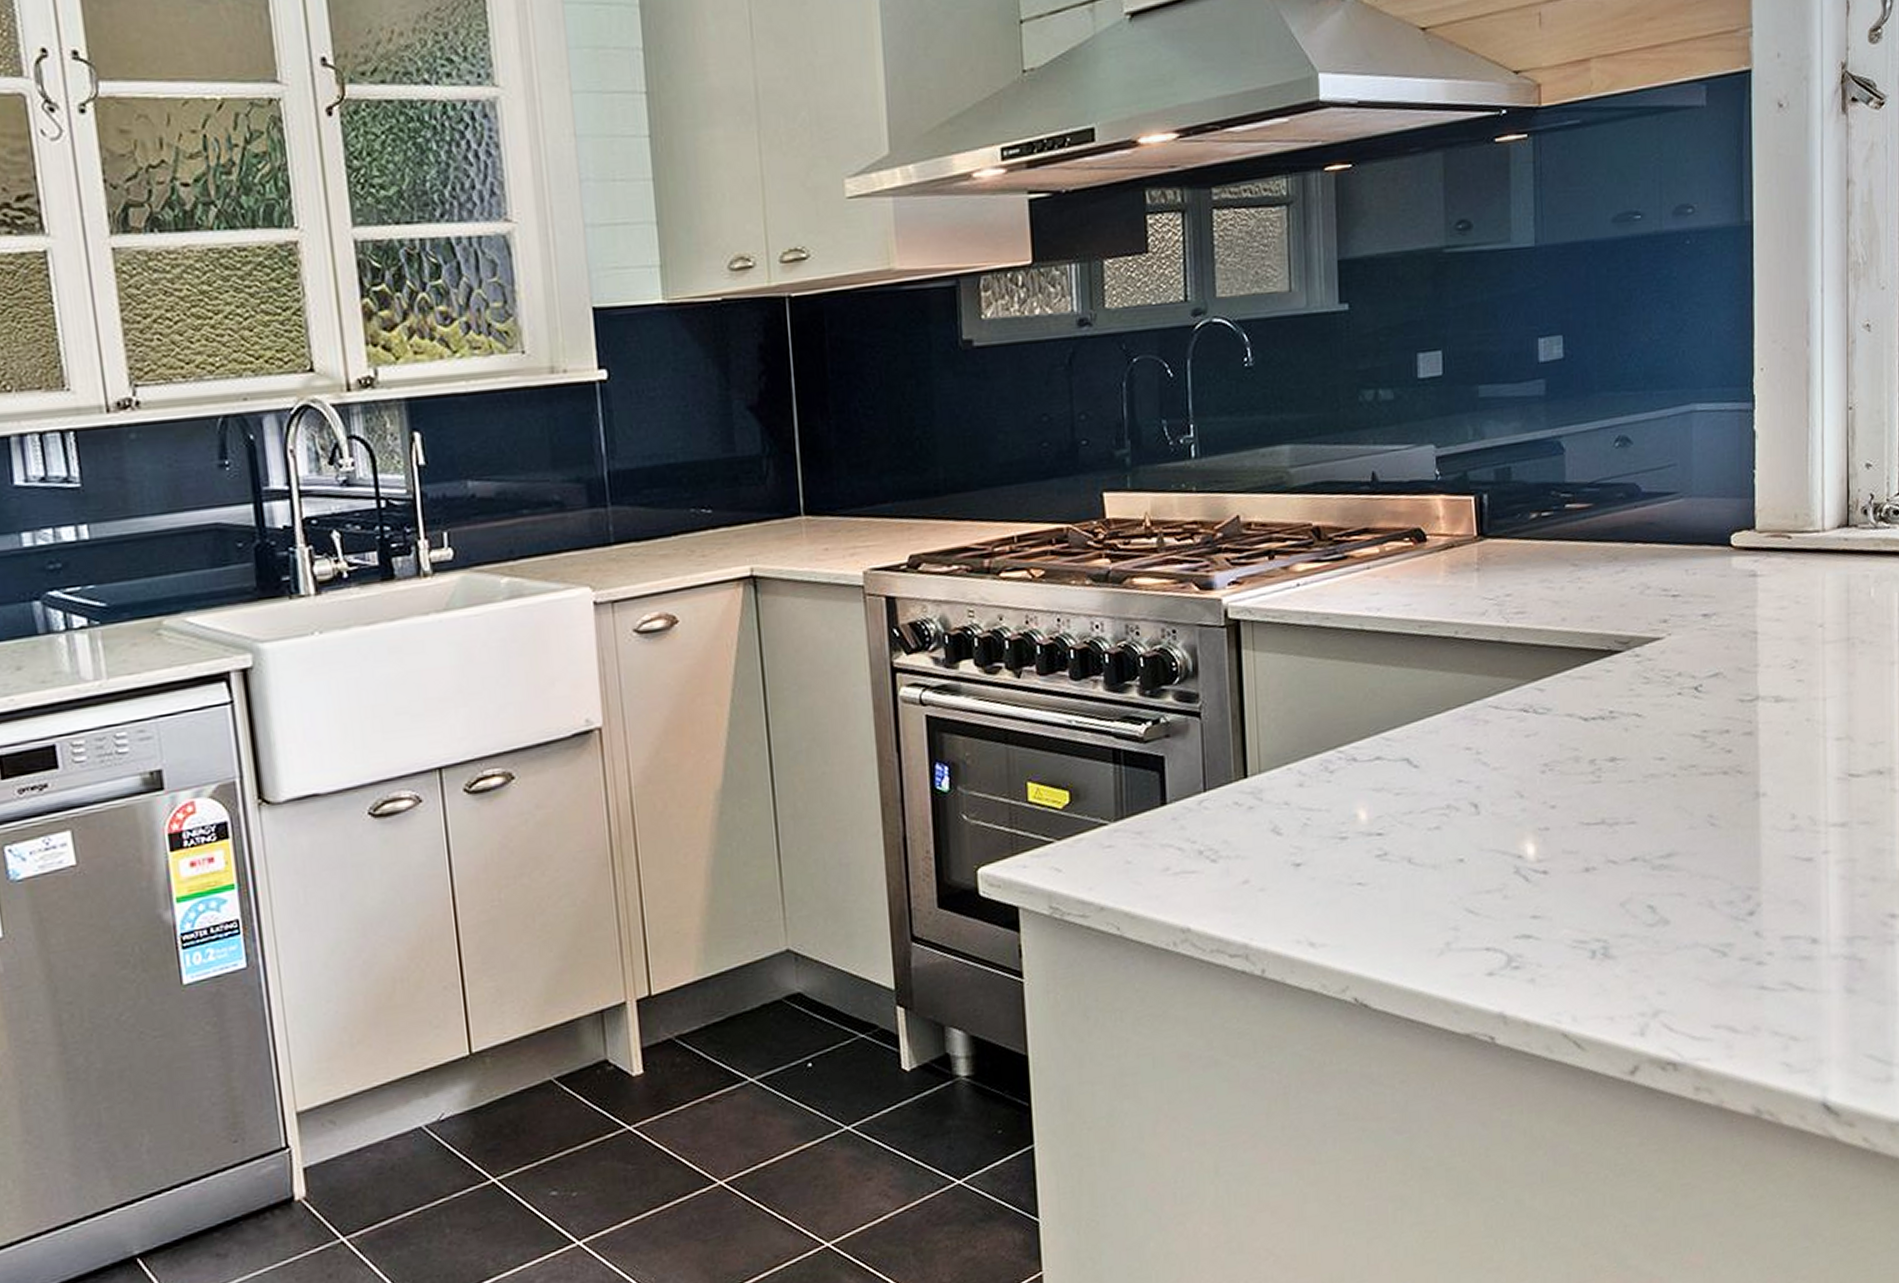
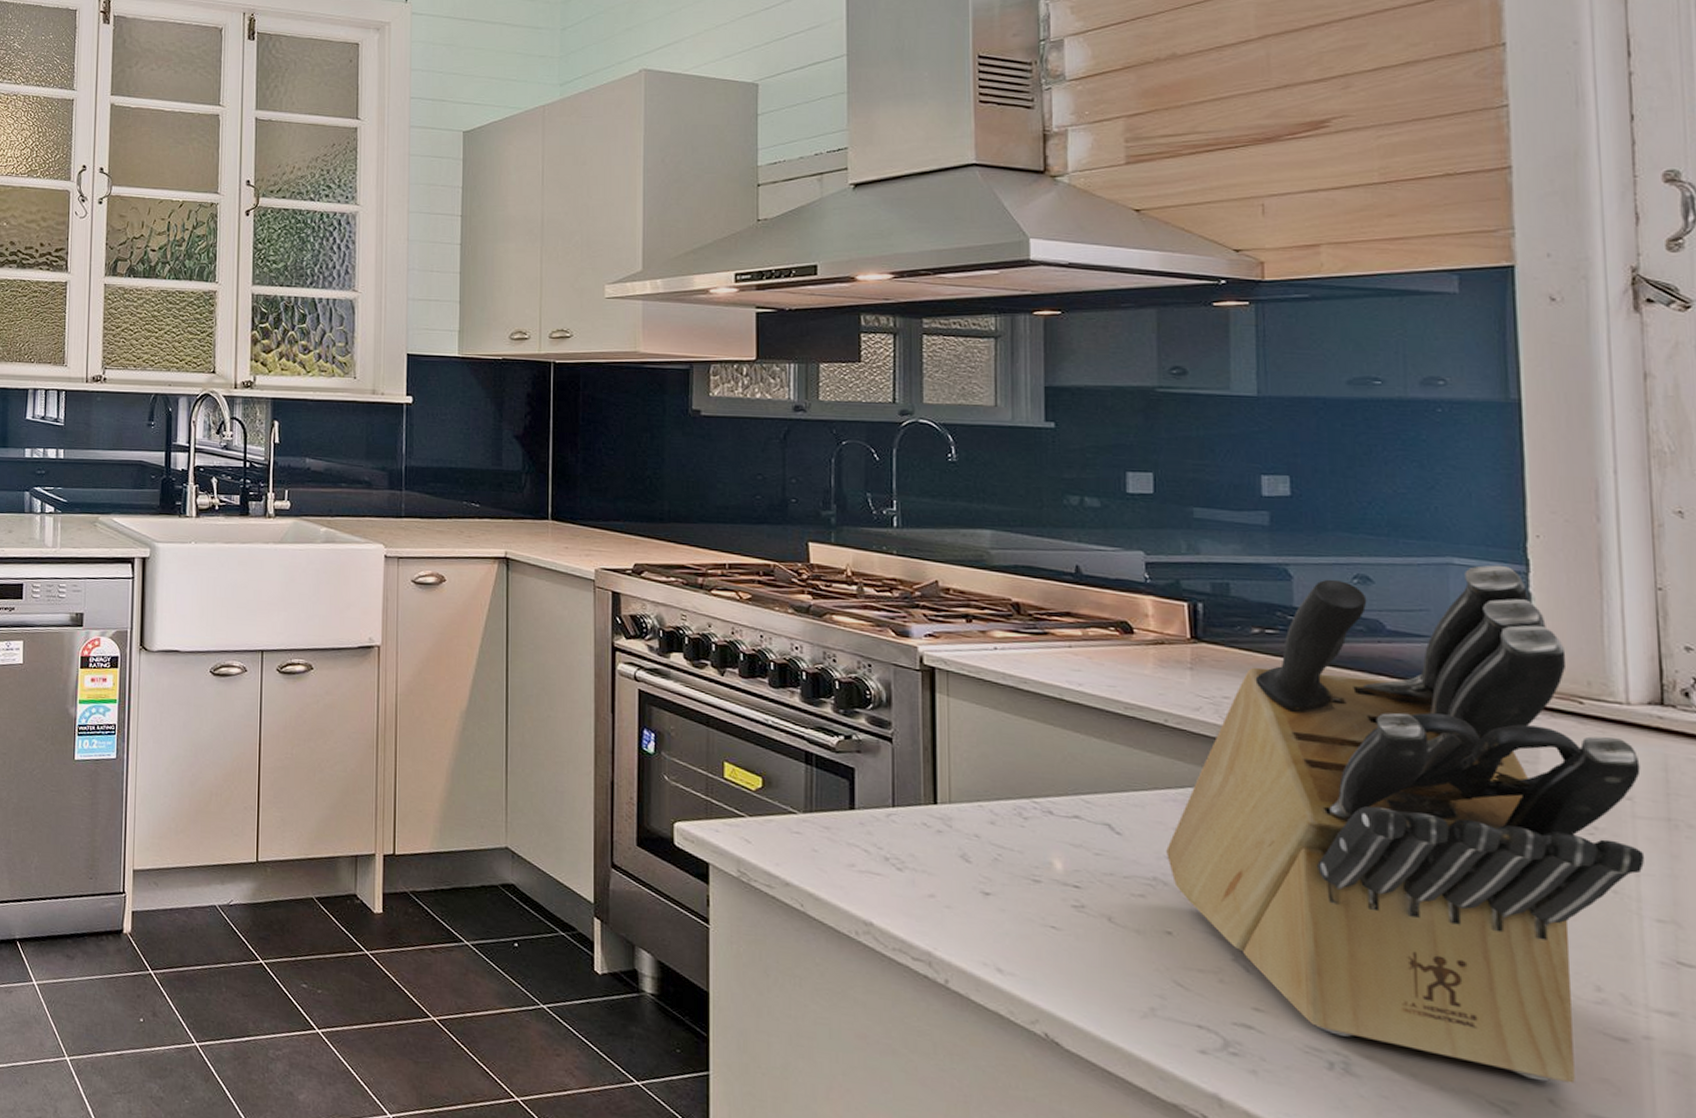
knife block: none [1458,405,1830,923] -> present [1166,565,1645,1084]

